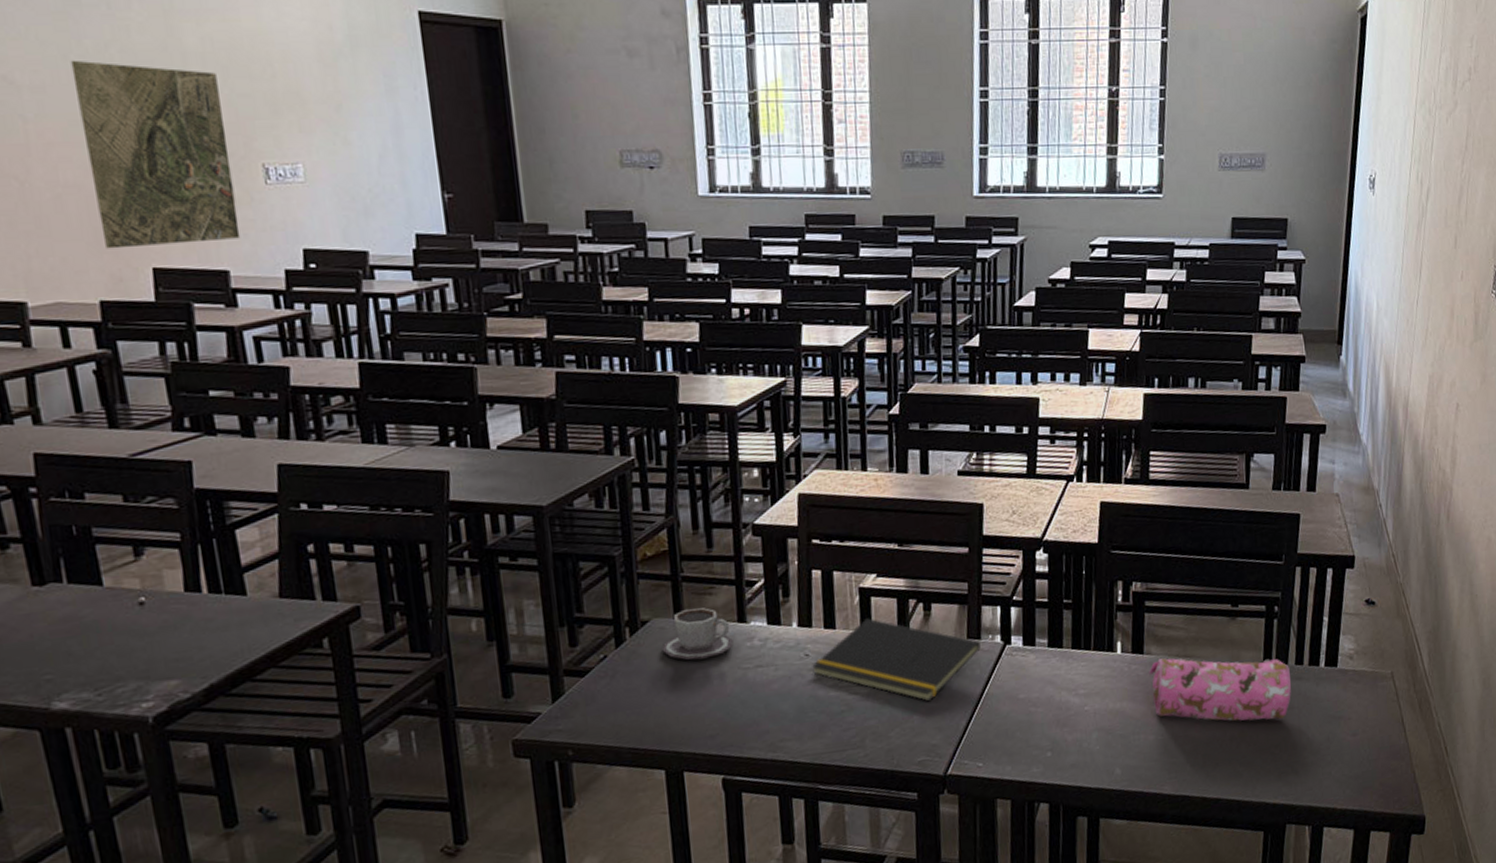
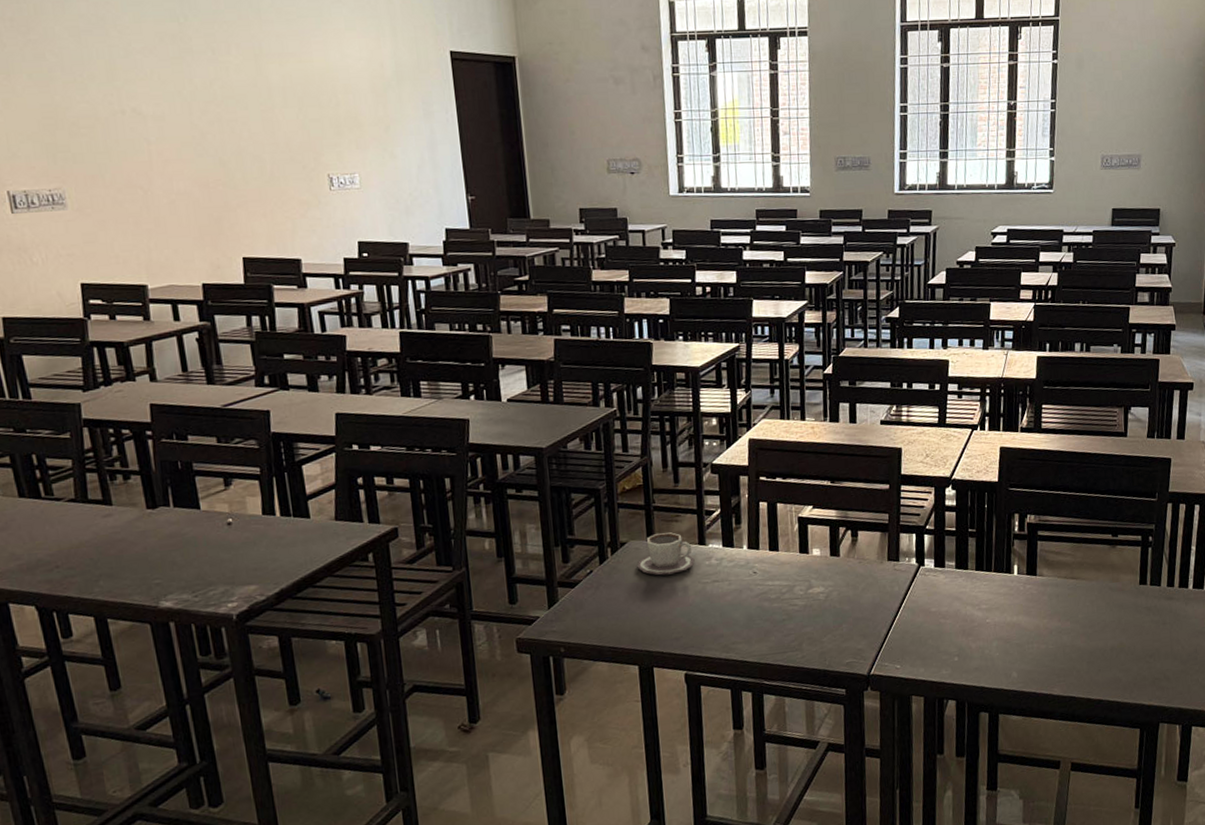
map: present [70,60,241,249] -> none [184,95,310,243]
notepad: present [812,618,981,702] -> none [759,542,899,613]
pencil case: present [1149,658,1292,721] -> none [1041,579,1164,634]

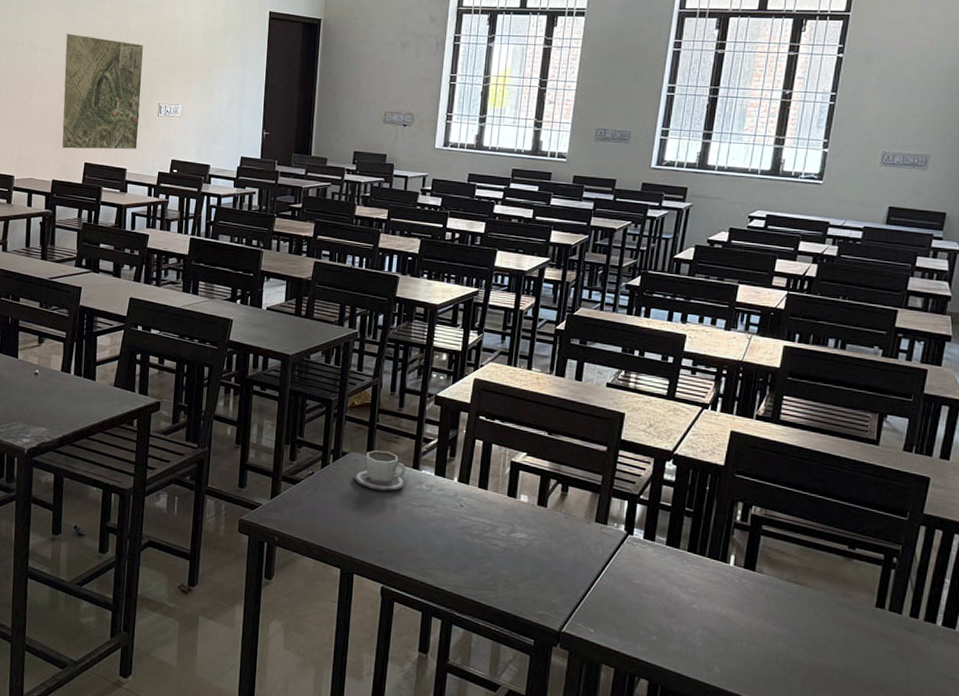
map: none [184,95,310,243] -> present [62,33,143,150]

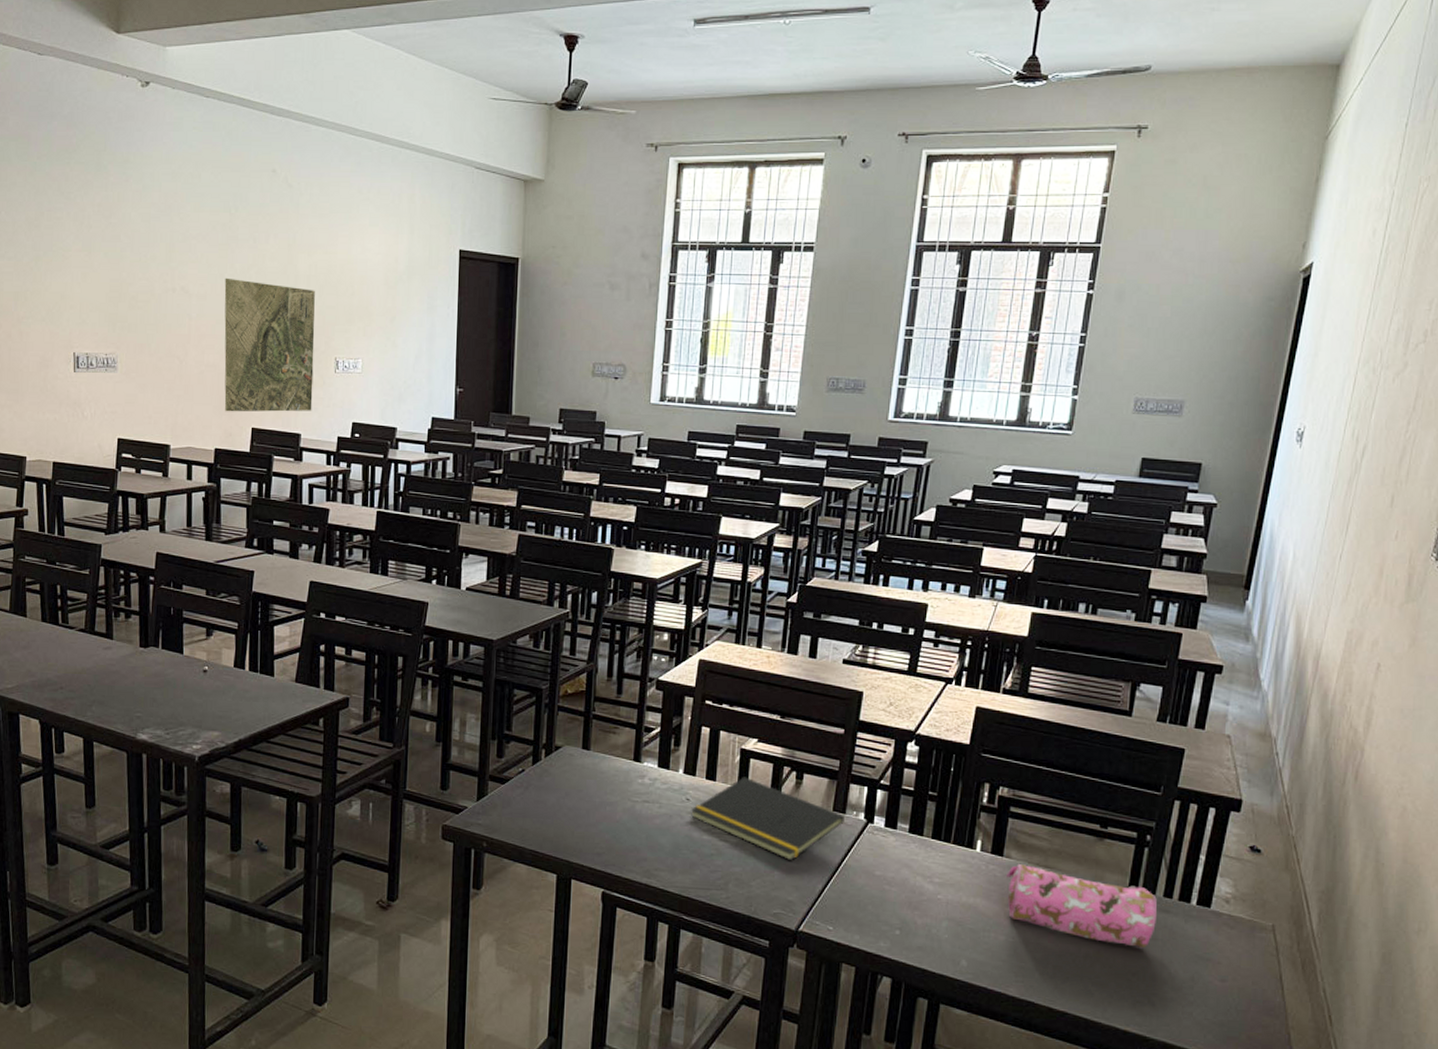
cup: present [353,450,407,491] -> none [568,742,627,787]
notepad: none [464,487,606,567] -> present [691,776,844,861]
pencil case: none [758,579,904,665] -> present [1006,864,1158,949]

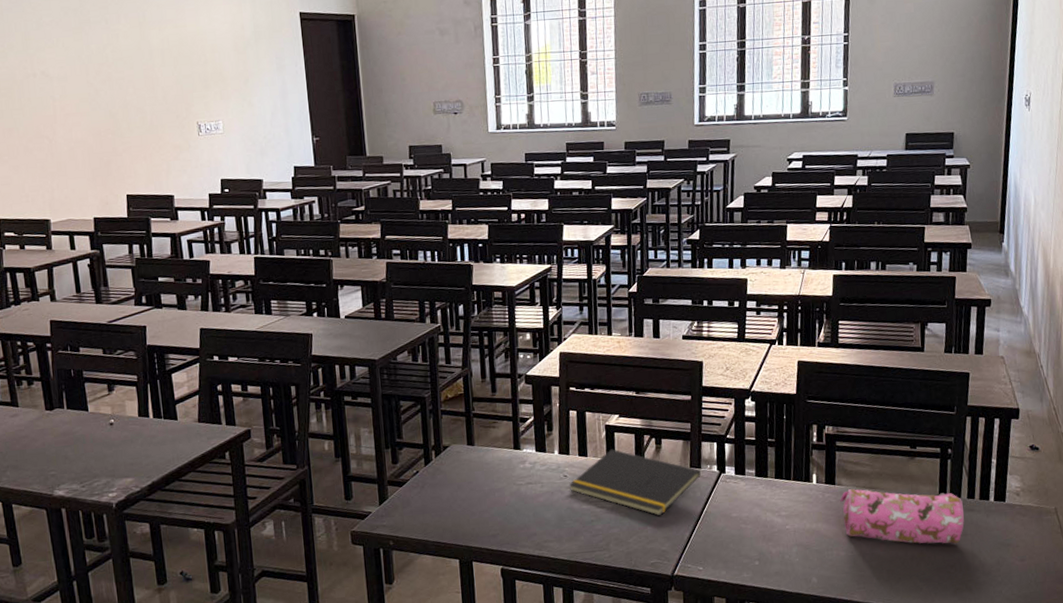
map: present [224,277,315,412] -> none [82,58,182,183]

